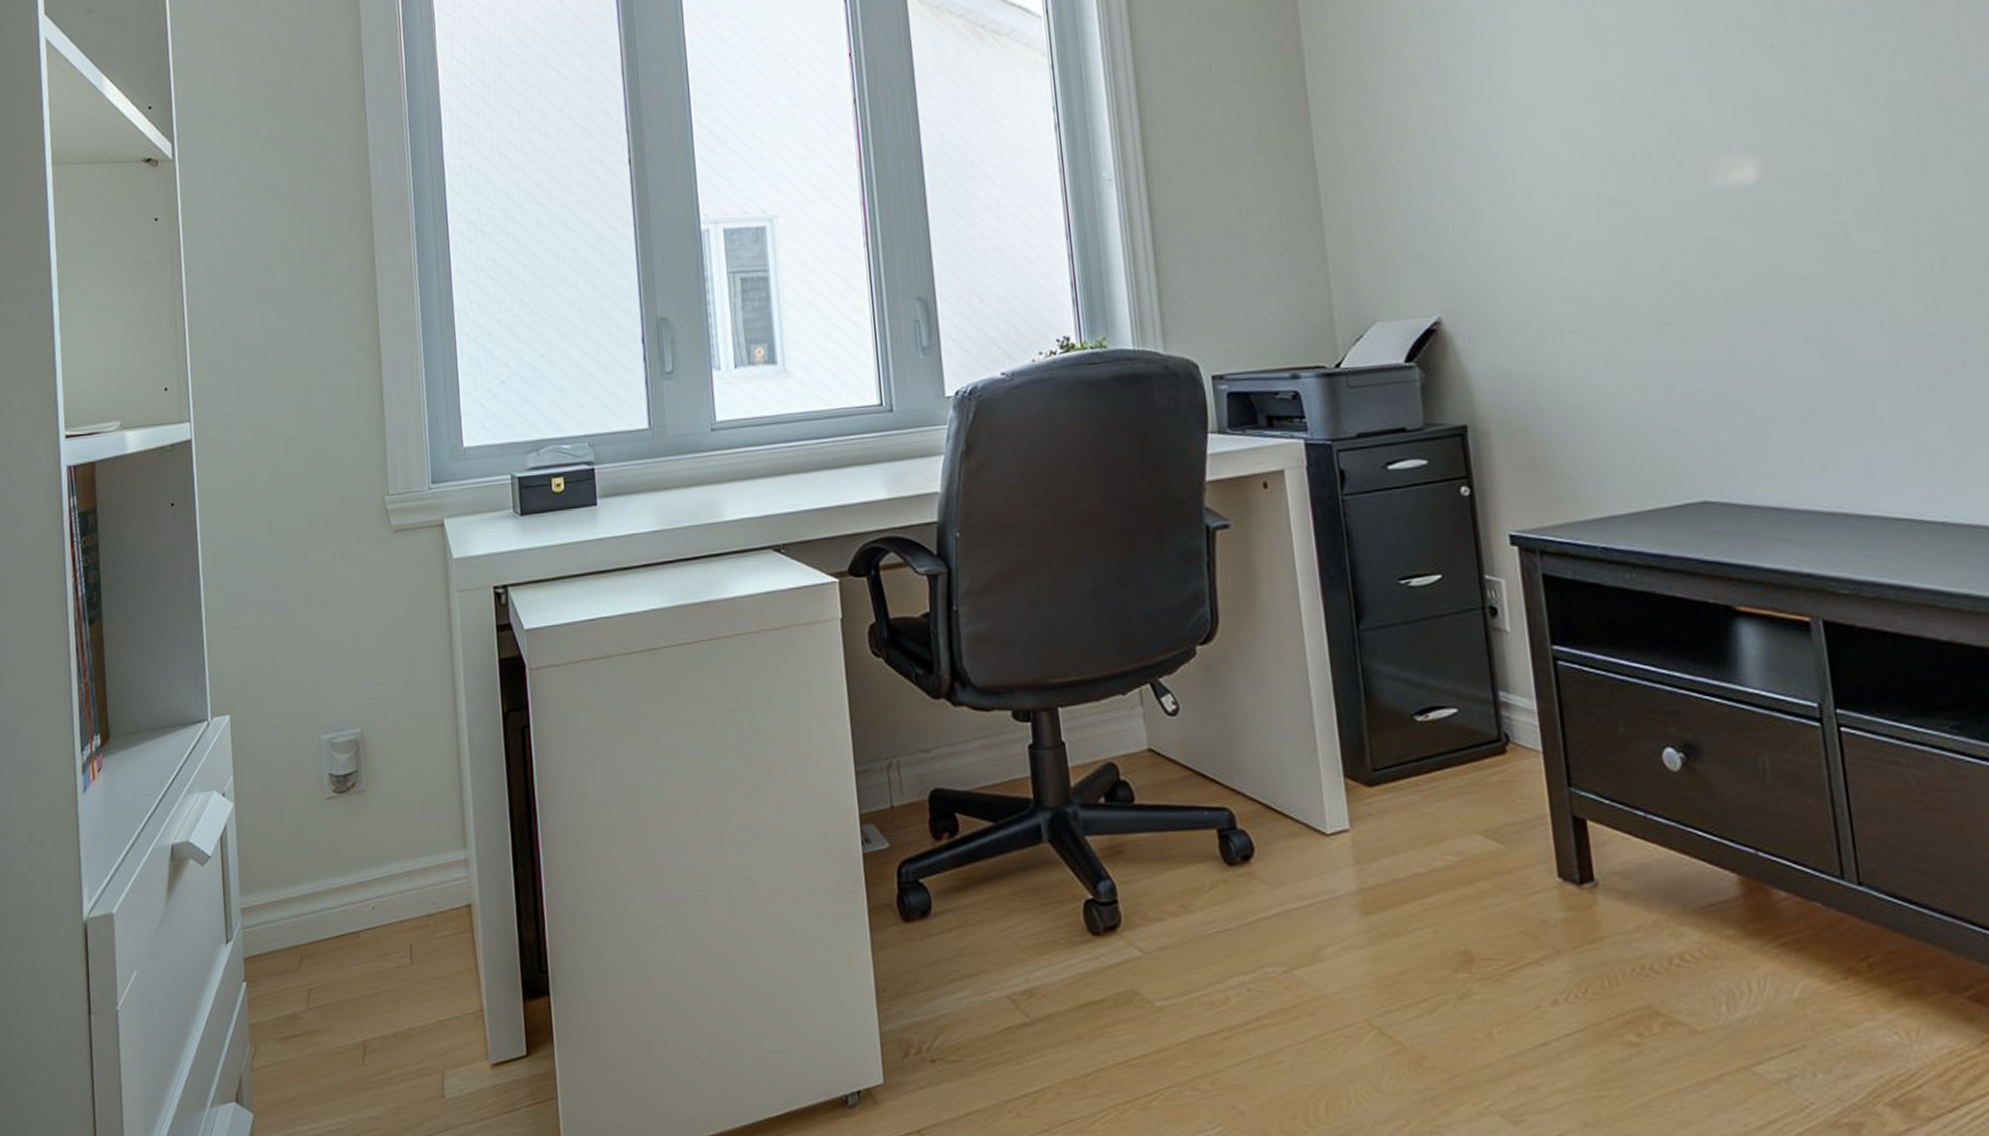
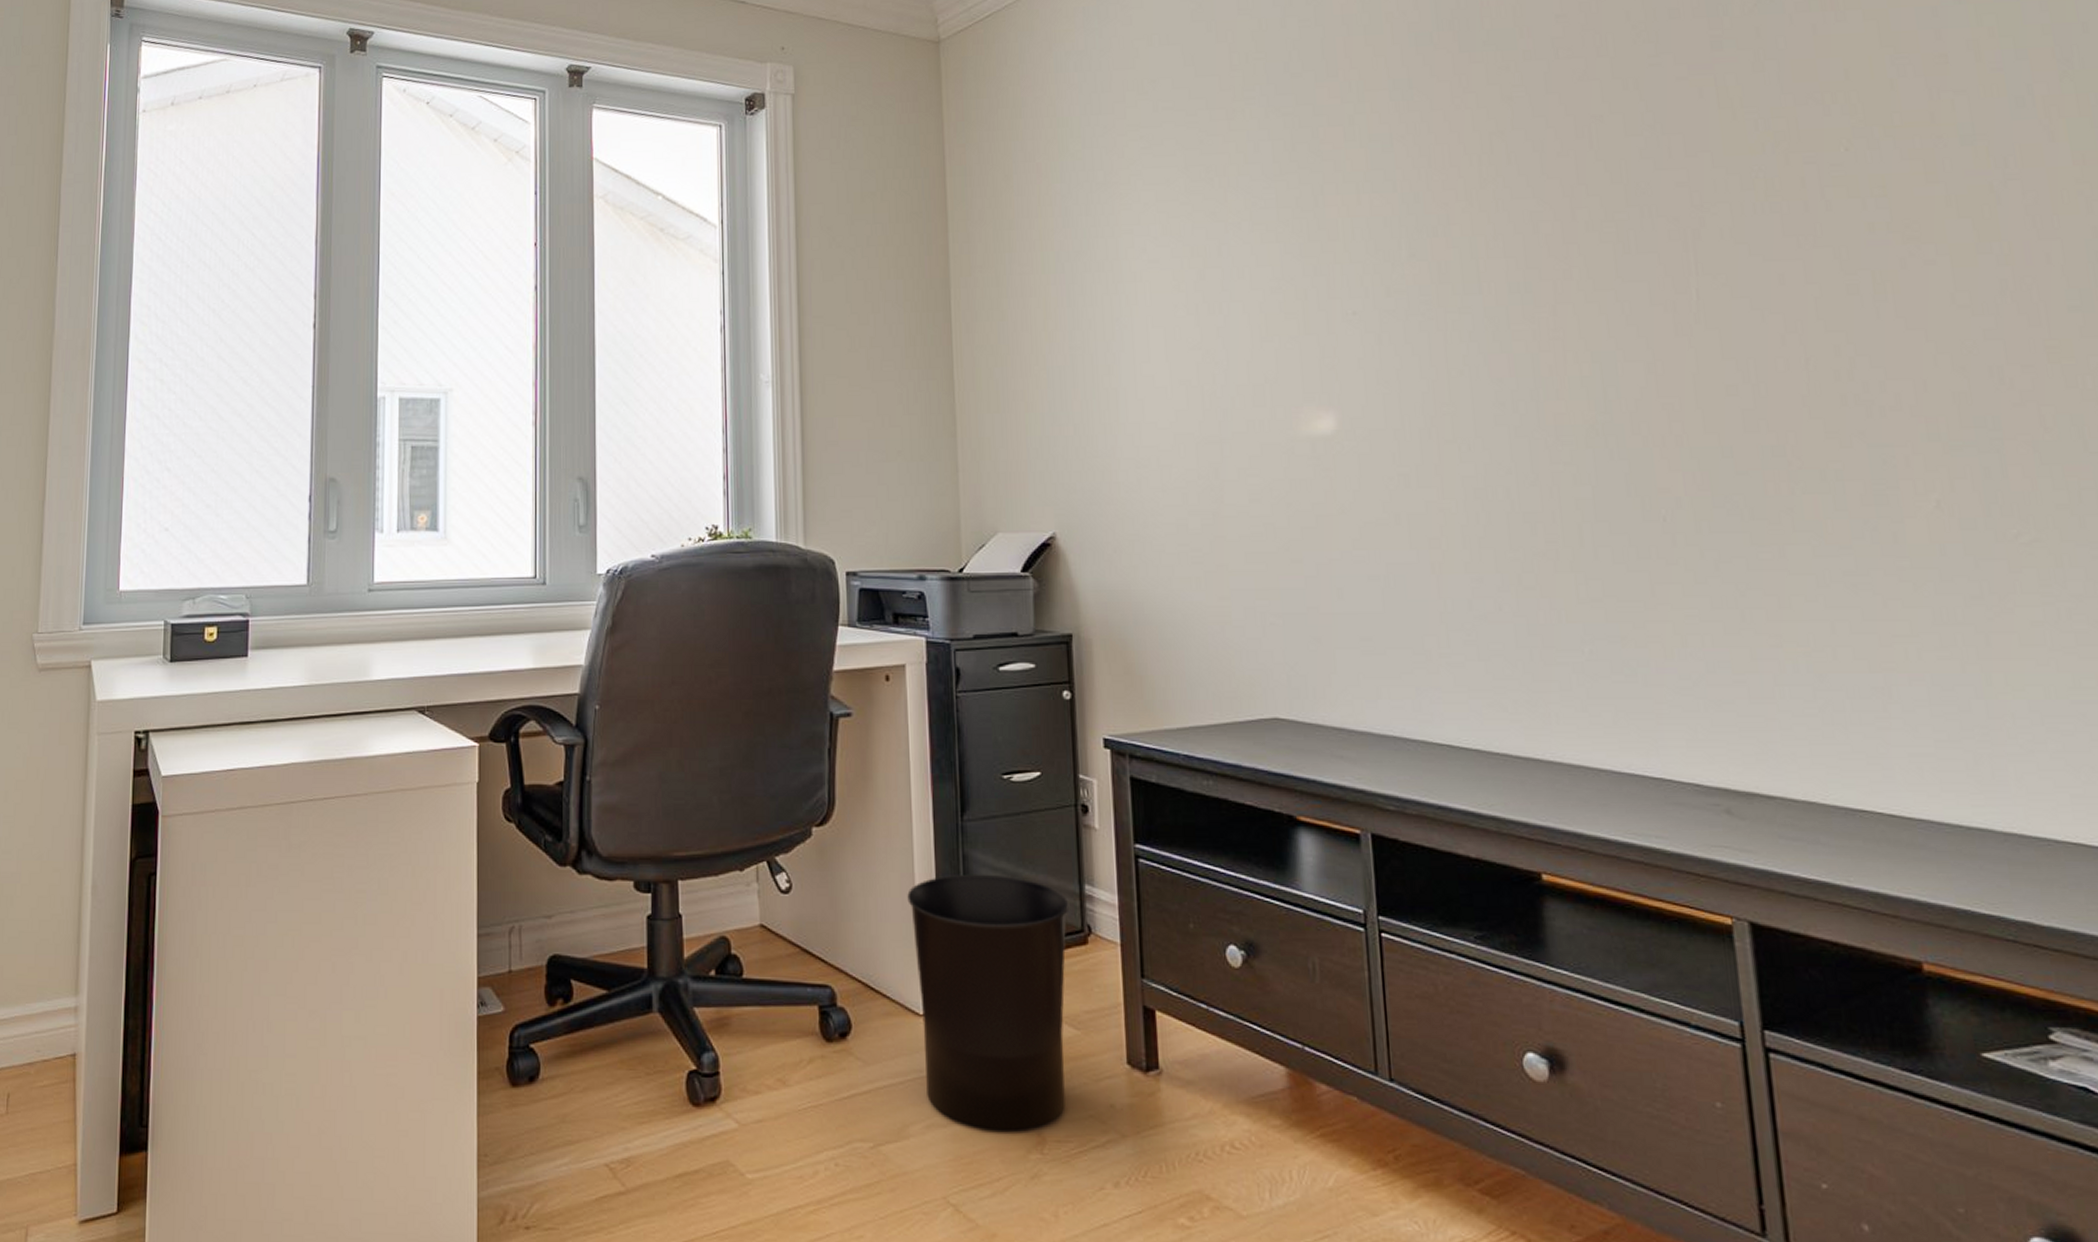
waste bin: none [1304,685,1493,949] -> present [907,873,1070,1130]

